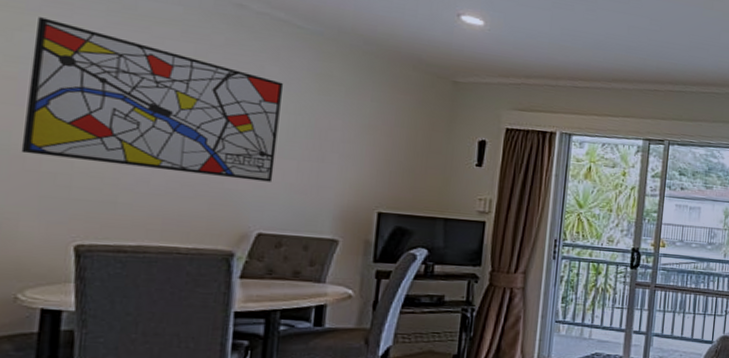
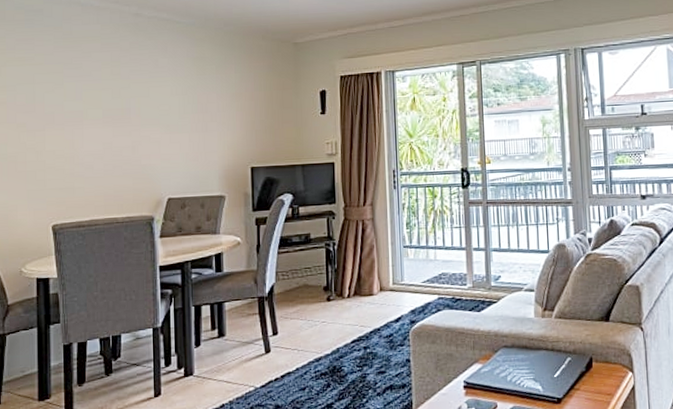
wall art: present [21,17,284,182] -> none [13,53,174,159]

